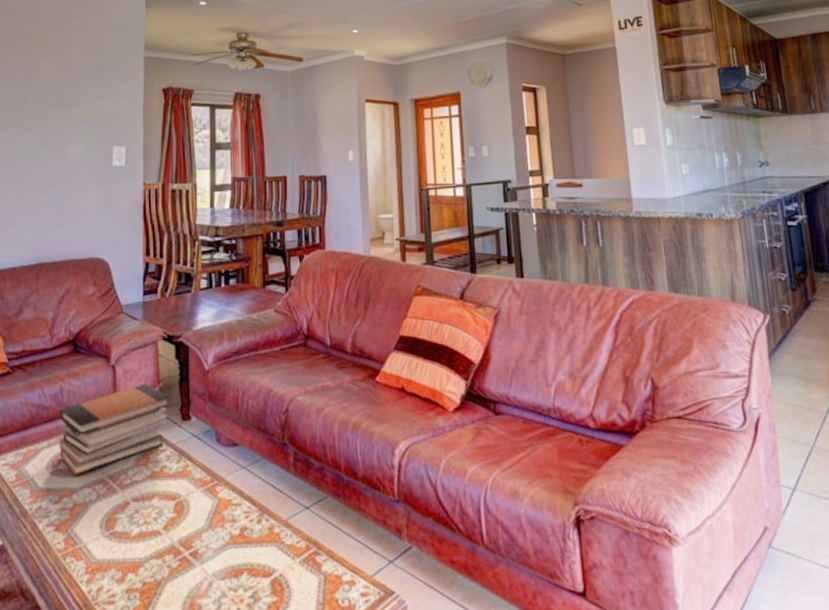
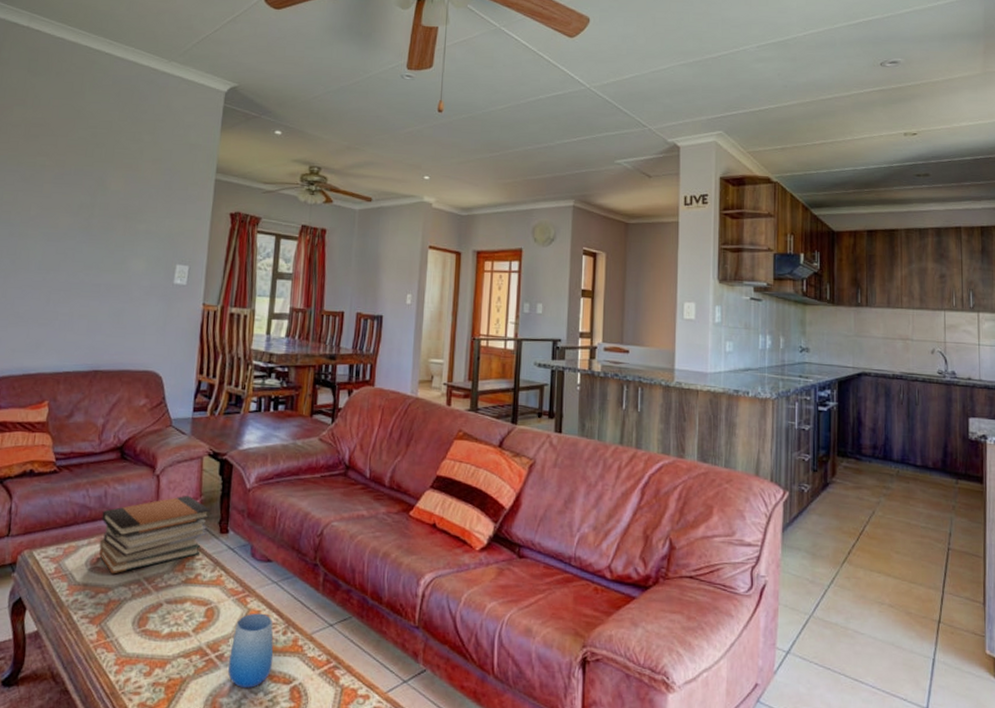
cup: none [204,502,249,587] -> present [228,613,274,689]

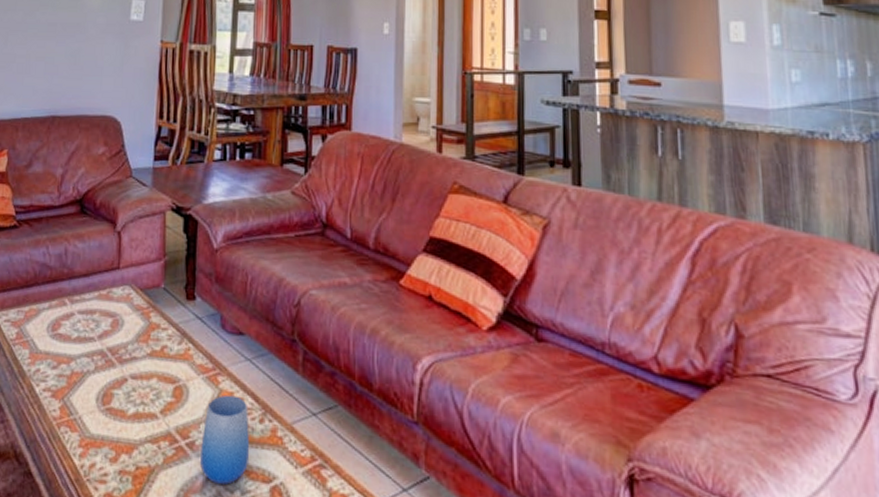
book stack: present [99,495,210,574] -> none [60,254,175,343]

